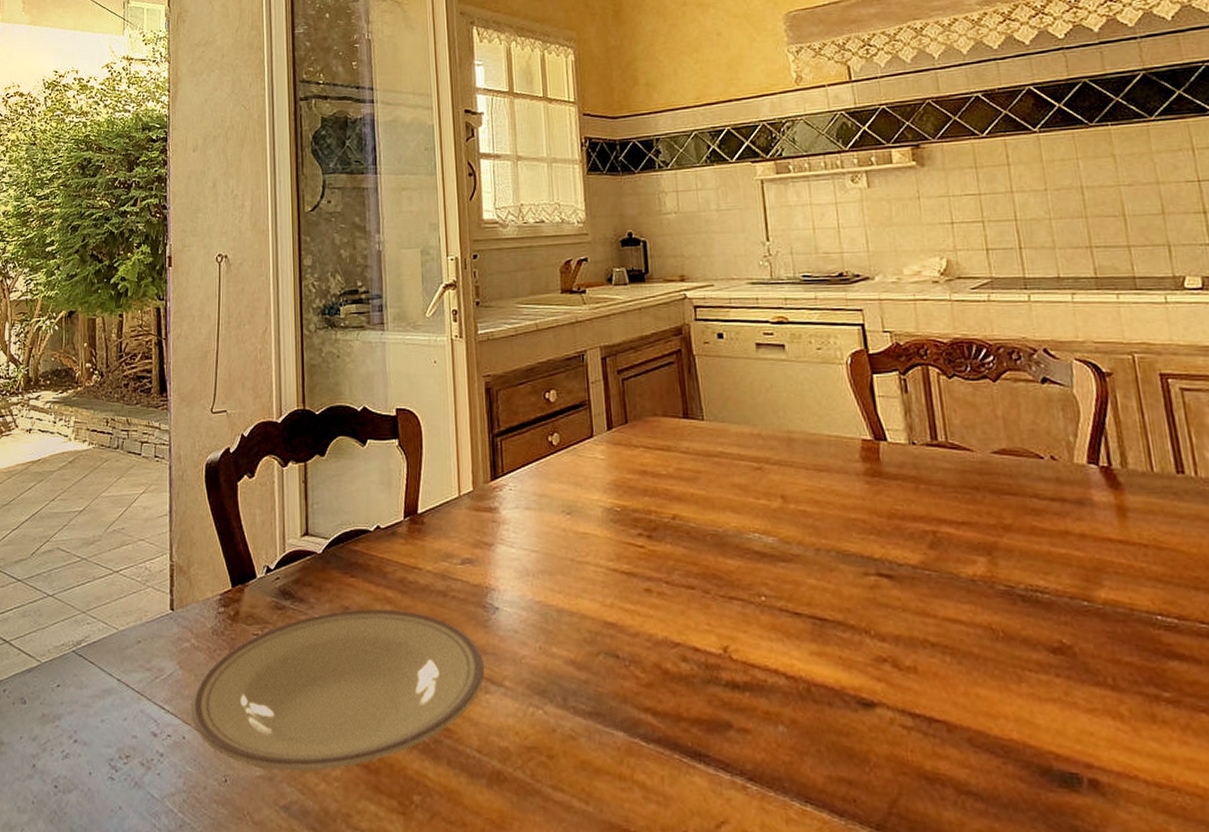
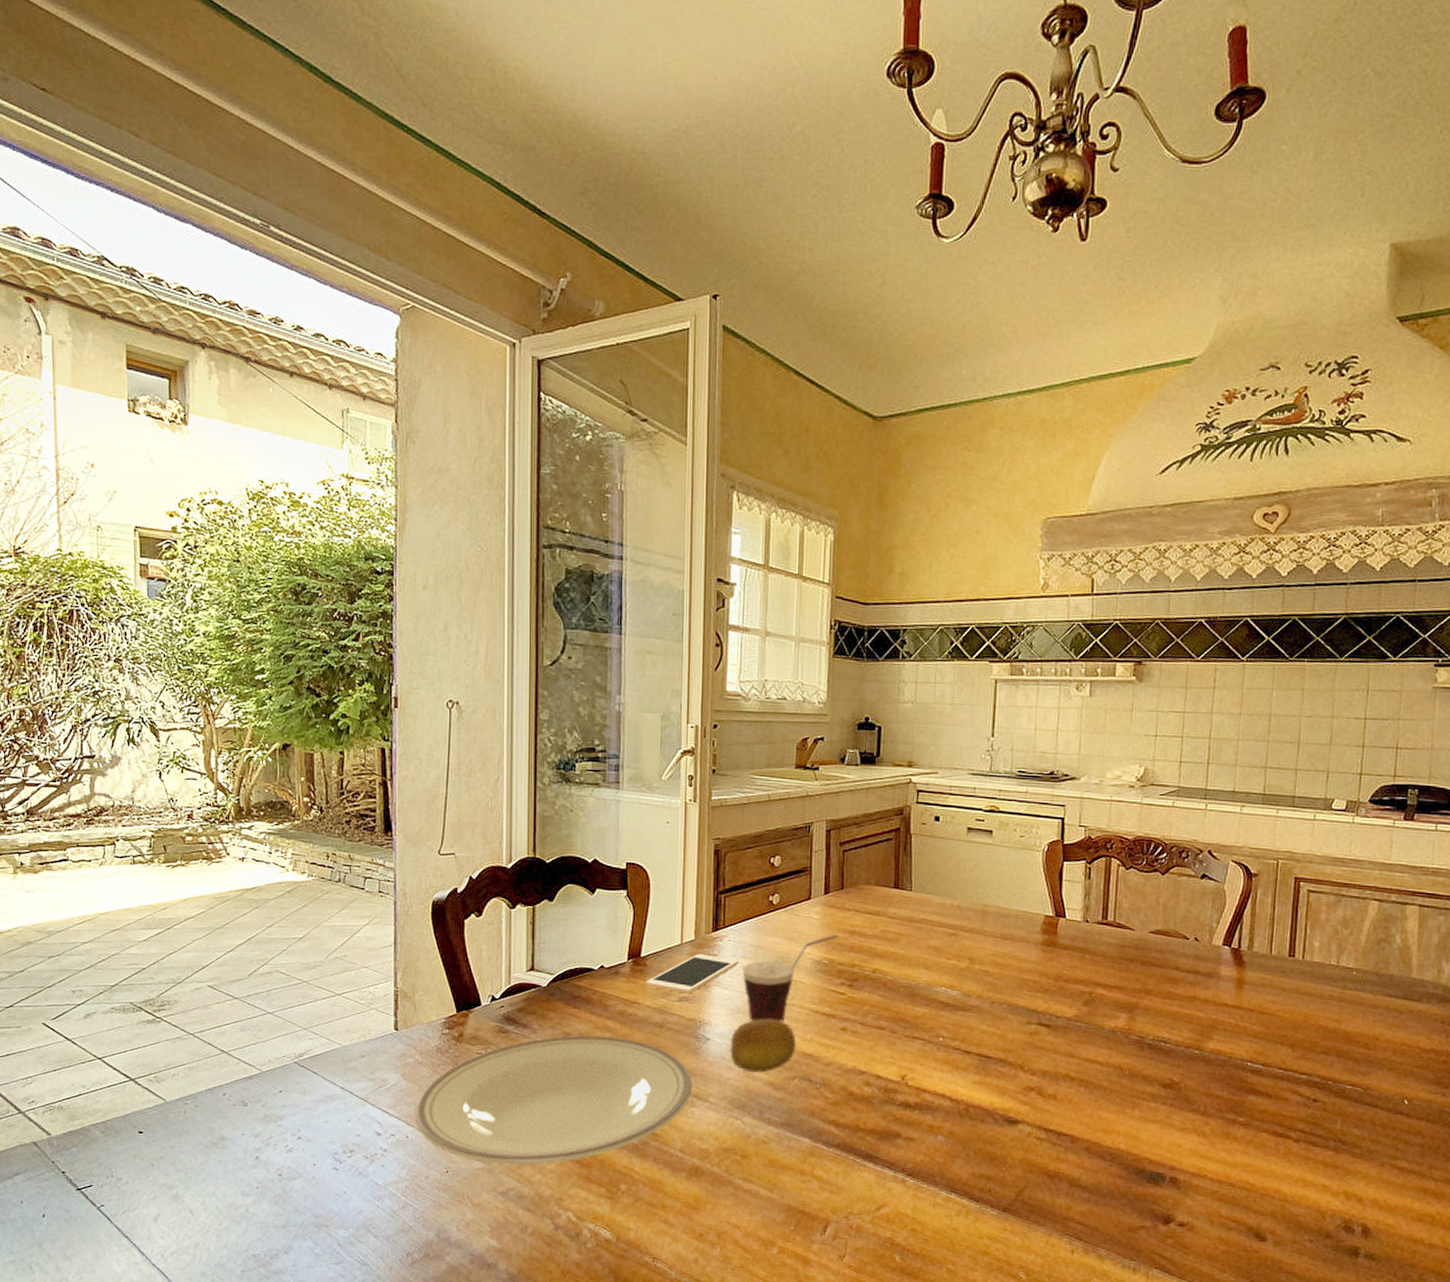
cell phone: none [424,507,522,555] -> present [645,954,738,994]
fruit: none [522,580,596,648] -> present [730,1018,796,1073]
cup: none [527,475,629,585] -> present [742,934,838,1022]

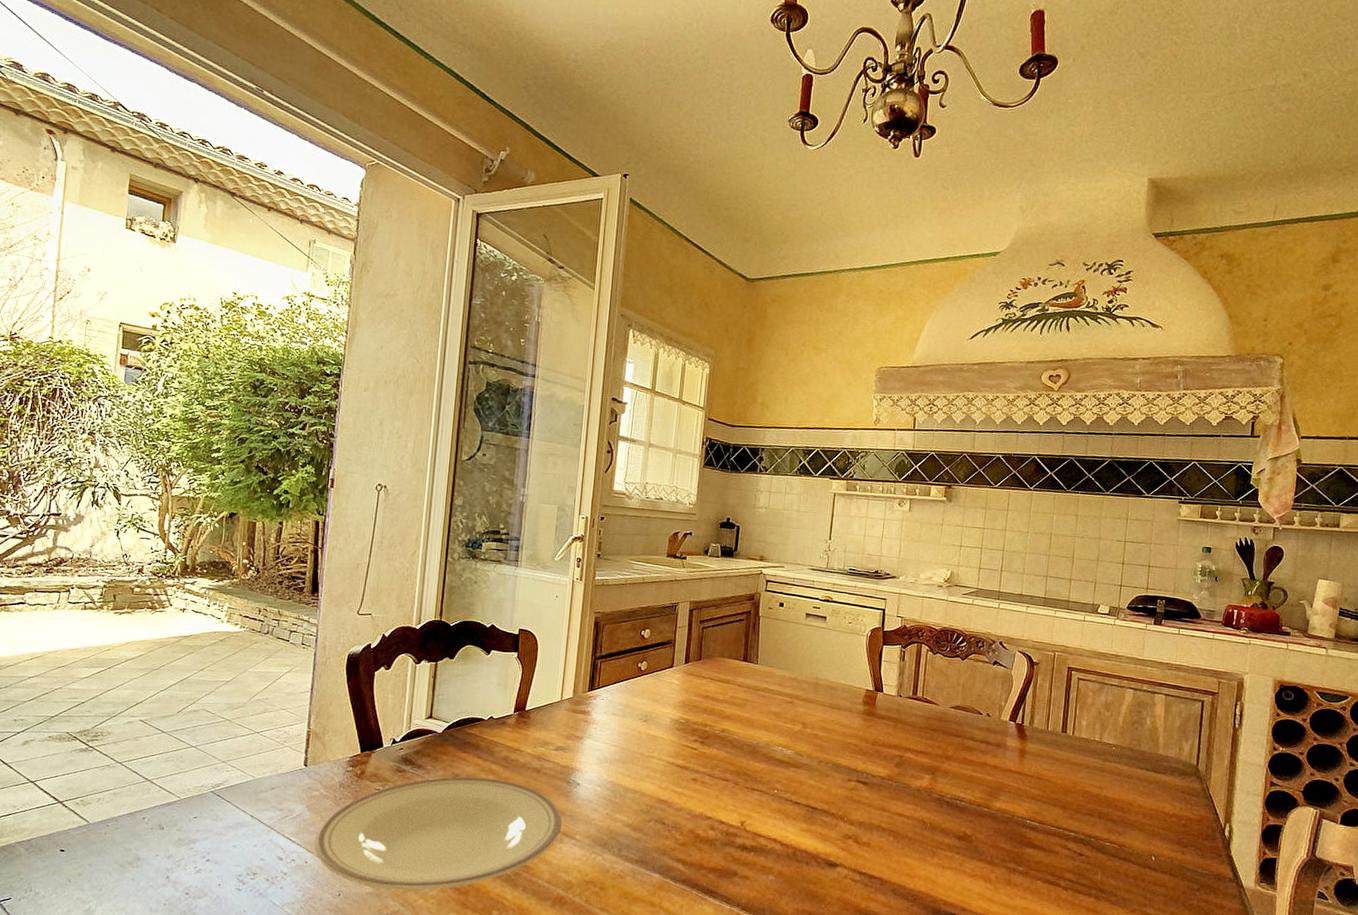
cell phone: present [645,954,738,994] -> none [528,710,609,744]
fruit: present [730,1018,796,1073] -> none [596,767,654,815]
cup: present [742,934,838,1022] -> none [611,697,695,771]

